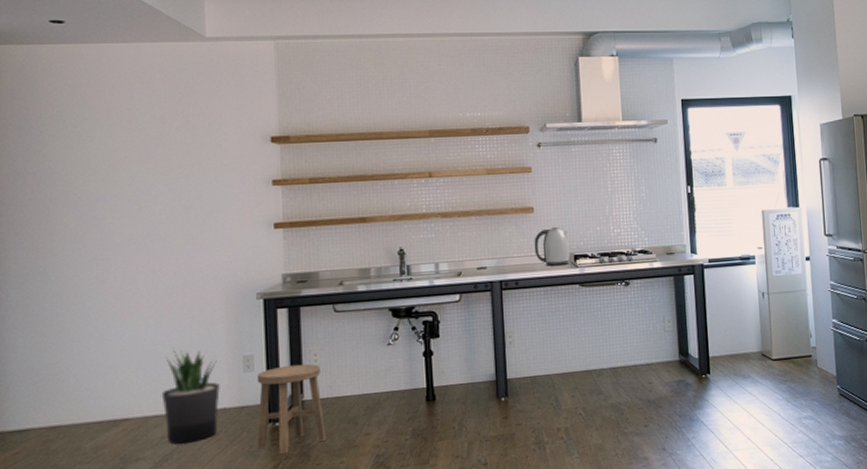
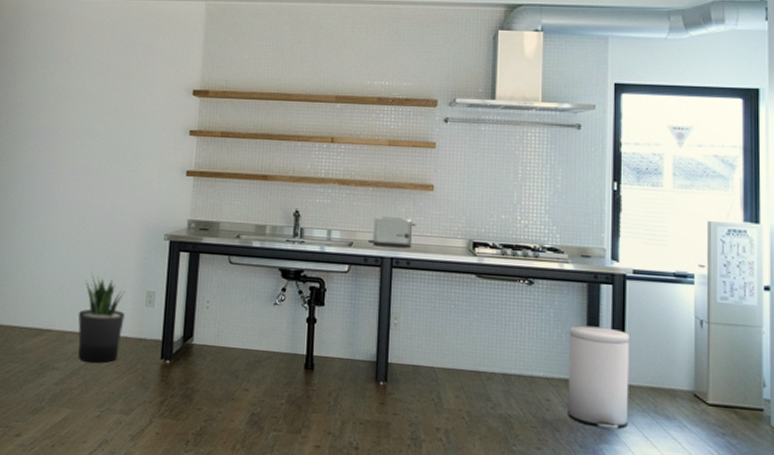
stool: present [256,364,326,455] -> none [149,307,211,392]
toaster: none [479,241,521,272] -> present [372,216,416,247]
kettle: present [534,226,569,266] -> none [430,208,469,251]
pedal bin: none [662,311,715,398] -> present [568,325,629,429]

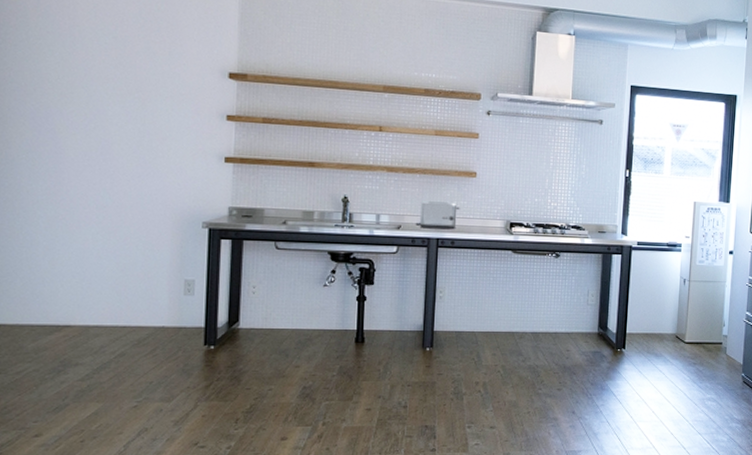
planter: present [78,272,125,363] -> none [103,264,160,355]
pedal bin: present [568,325,629,429] -> none [583,288,632,368]

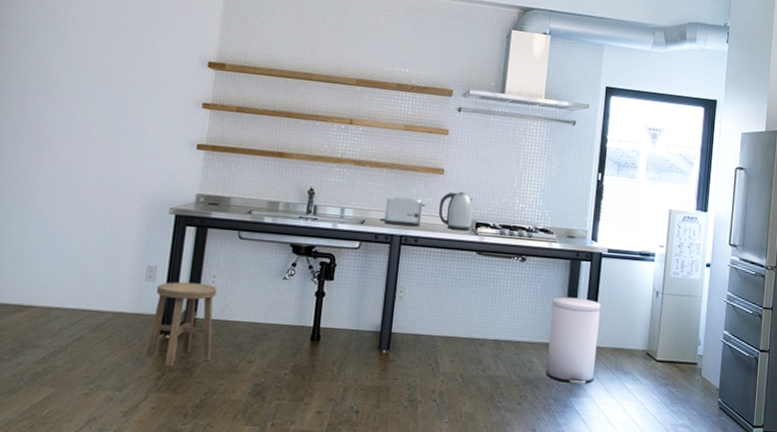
stool: none [192,293,258,376] -> present [146,282,217,367]
kettle: none [473,193,508,231] -> present [438,191,475,231]
pedal bin: none [583,288,632,368] -> present [546,296,601,384]

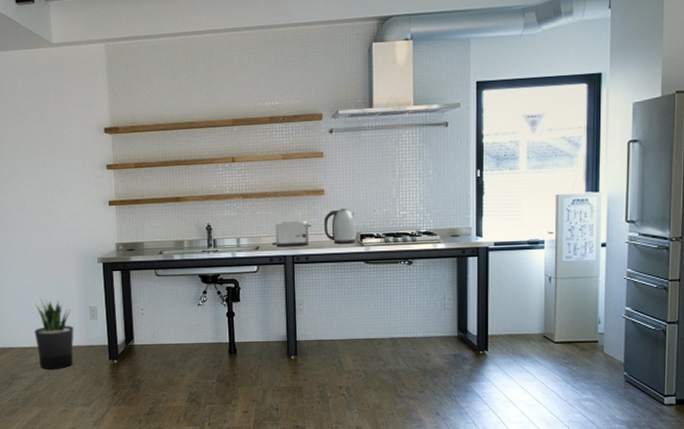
planter: none [65,246,123,340] -> present [34,297,74,369]
stool: present [146,282,217,367] -> none [99,316,152,385]
pedal bin: present [546,296,601,384] -> none [443,292,492,370]

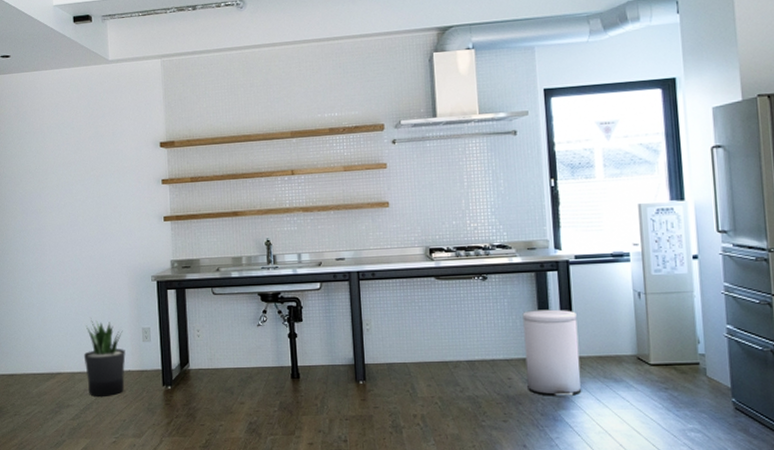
toaster: present [274,221,311,247] -> none [337,234,377,263]
kettle: present [324,208,356,244] -> none [389,220,425,259]
pedal bin: none [443,292,492,370] -> present [522,309,582,396]

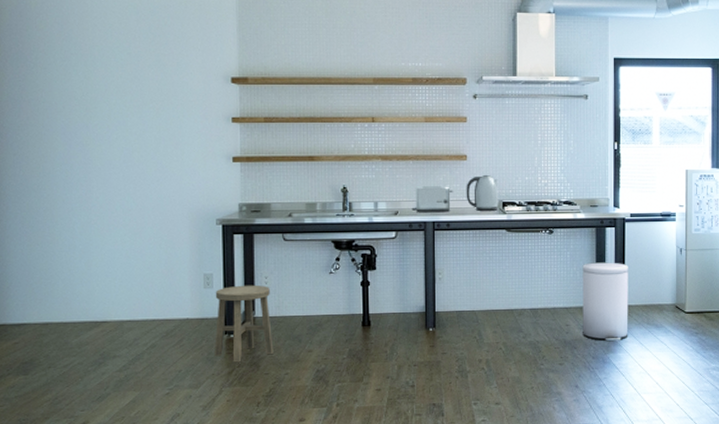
planter: present [83,318,126,397] -> none [134,262,184,346]
stool: none [152,338,208,413] -> present [215,284,274,363]
toaster: none [337,234,377,263] -> present [415,186,453,213]
kettle: none [389,220,425,259] -> present [466,174,499,211]

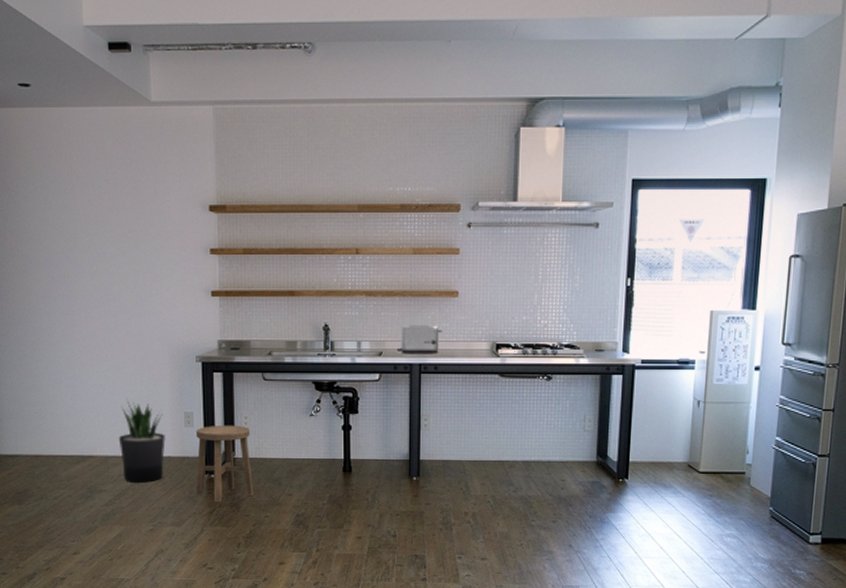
planter: none [134,262,184,346] -> present [118,398,165,483]
kettle: present [466,174,499,211] -> none [456,313,493,353]
pedal bin: present [582,262,629,341] -> none [580,413,636,499]

